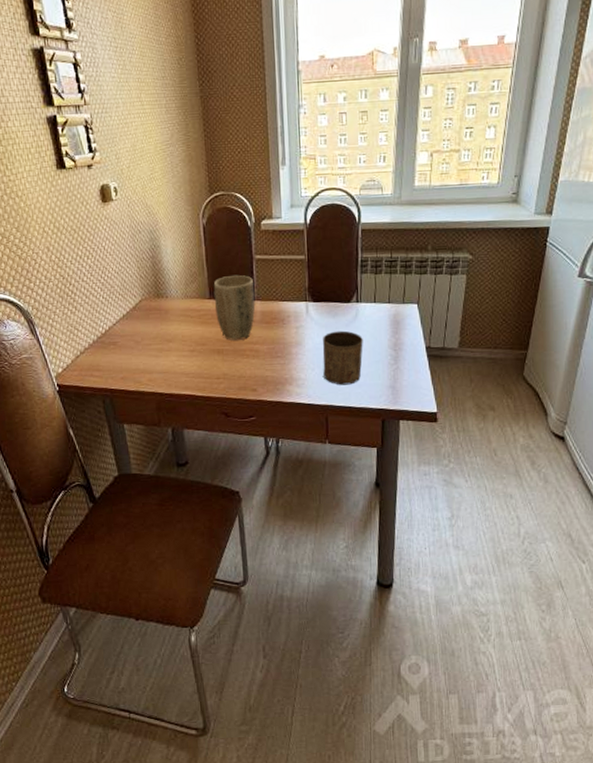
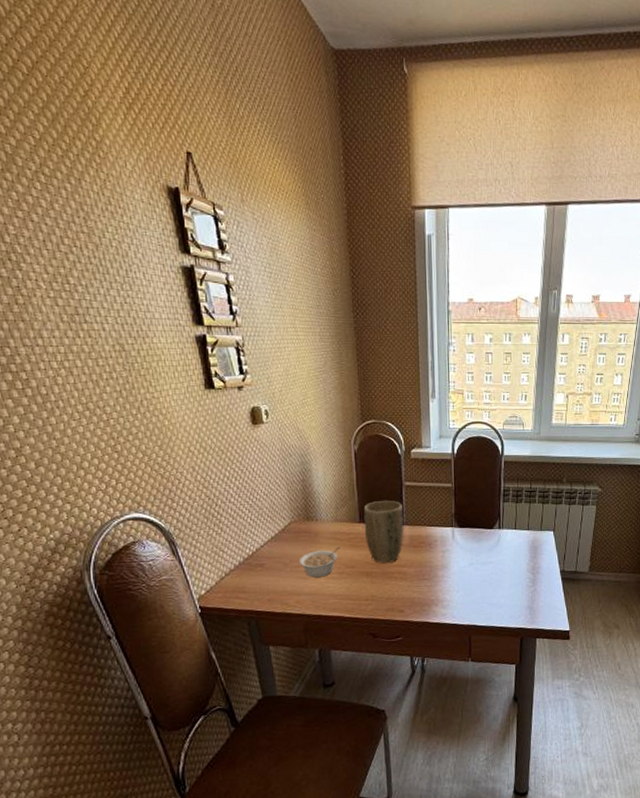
legume: none [150,323,191,356] -> present [298,546,341,578]
cup: present [322,330,363,385] -> none [467,555,504,606]

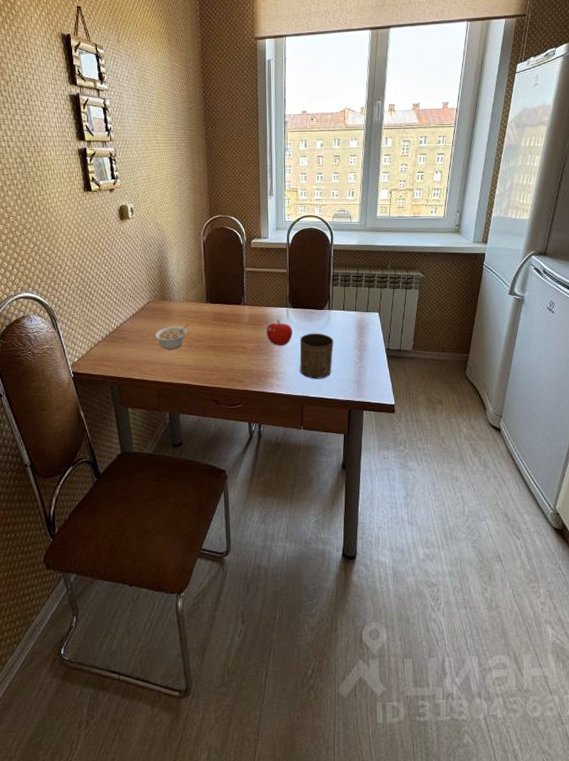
plant pot: present [363,501,404,563] -> none [210,284,245,338]
fruit: none [430,541,459,570] -> present [267,320,293,346]
cup: none [467,555,504,606] -> present [299,333,334,379]

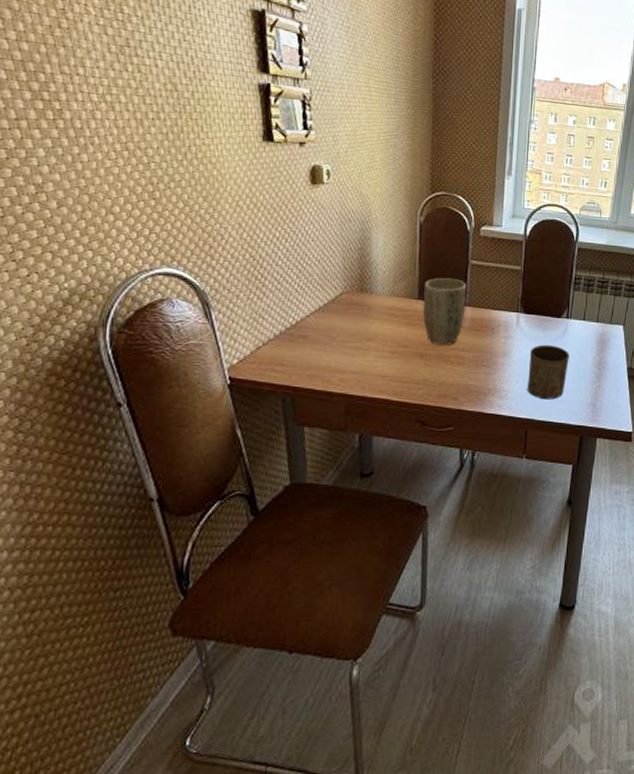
legume: present [154,323,190,350] -> none [347,323,395,355]
plant pot: none [210,284,245,338] -> present [422,278,467,345]
fruit: present [267,320,293,346] -> none [491,326,522,358]

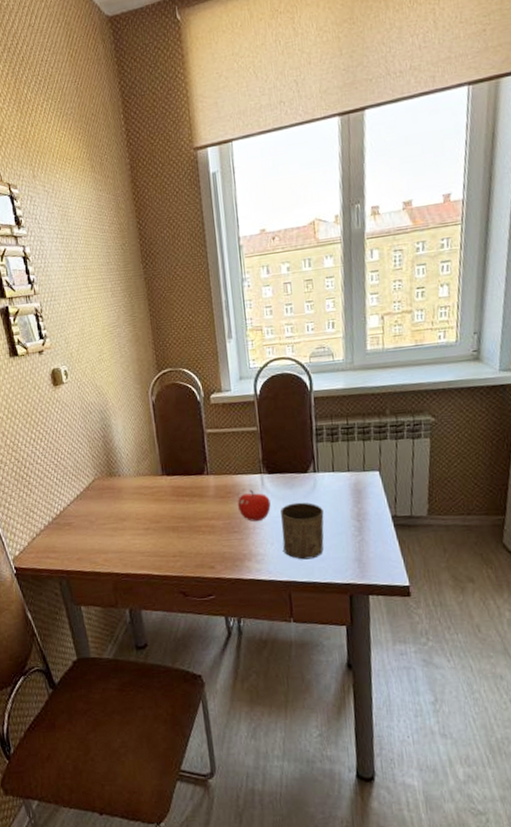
plant pot: present [422,278,467,345] -> none [165,450,209,517]
fruit: none [491,326,522,358] -> present [238,489,271,521]

